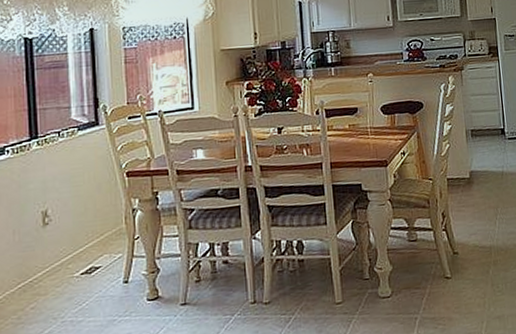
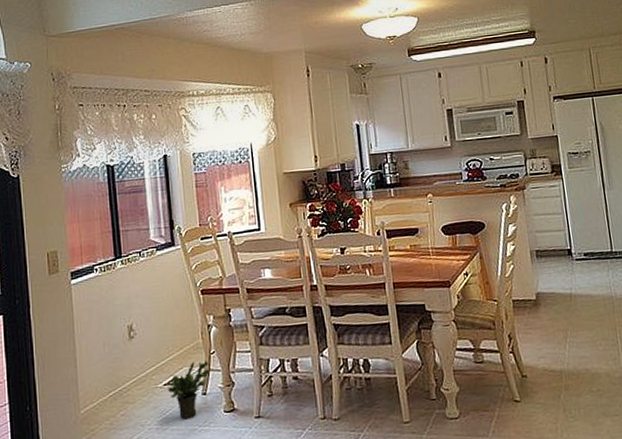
potted plant: none [85,247,134,310] -> present [168,361,211,419]

